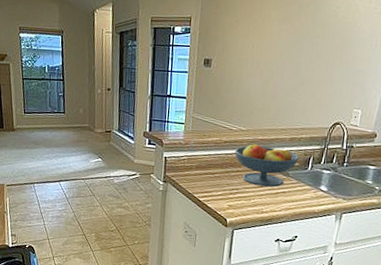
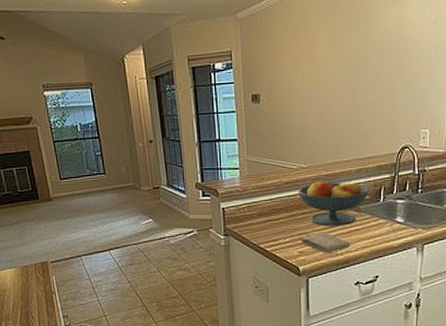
washcloth: none [230,189,276,210] -> present [300,232,351,254]

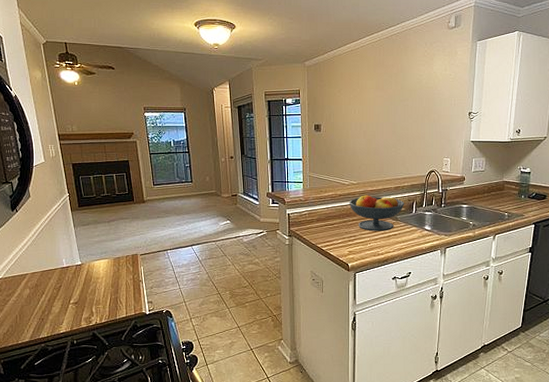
washcloth: present [300,232,351,254] -> none [349,235,390,253]

